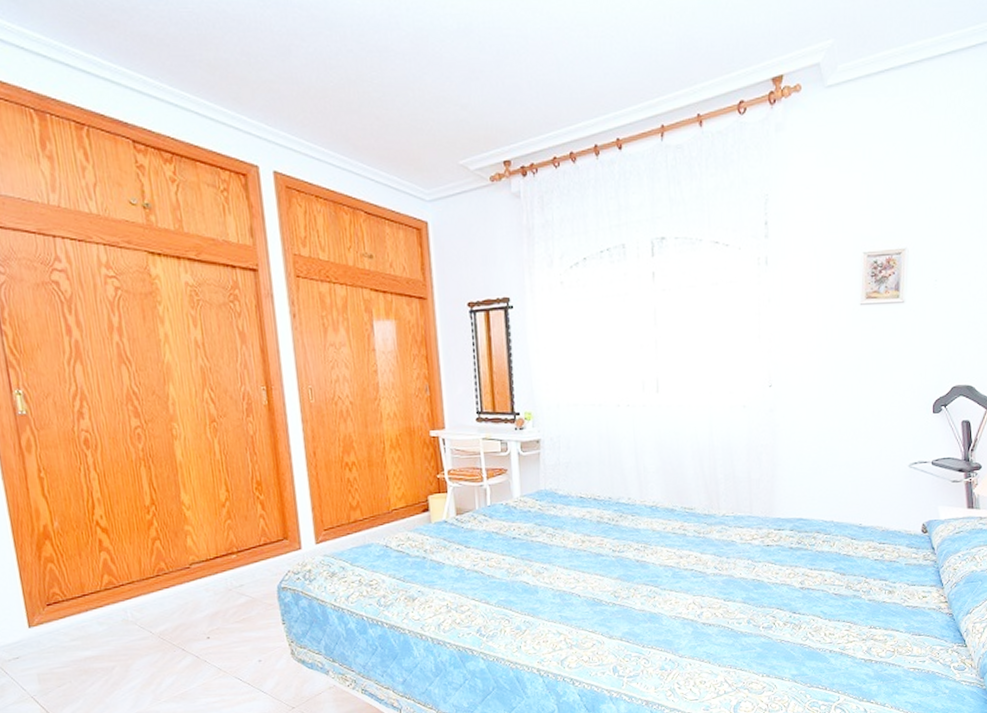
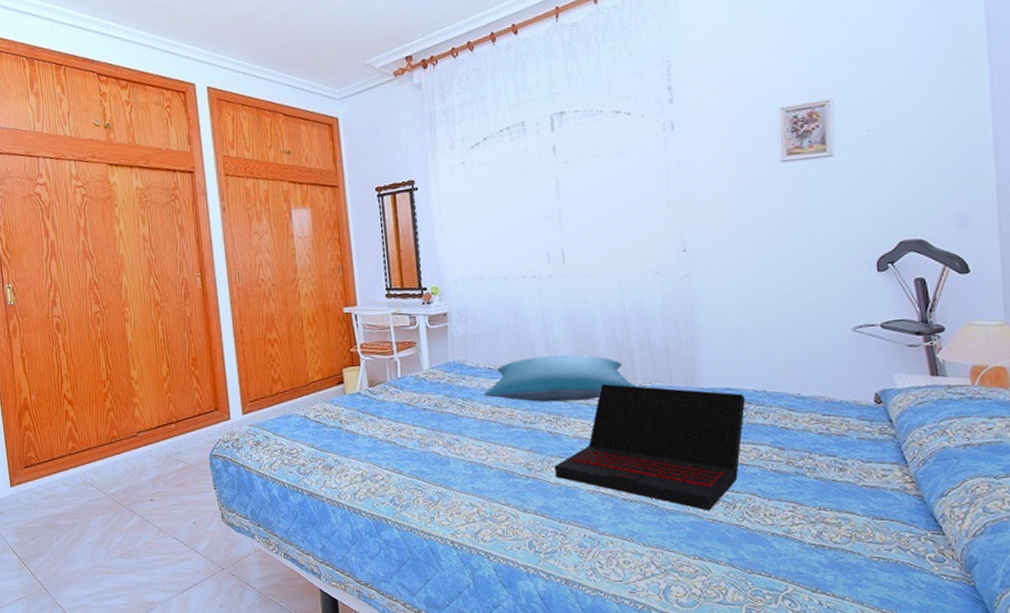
pillow: none [575,484,721,532] -> present [484,354,638,403]
laptop: none [640,513,815,632] -> present [554,383,745,510]

